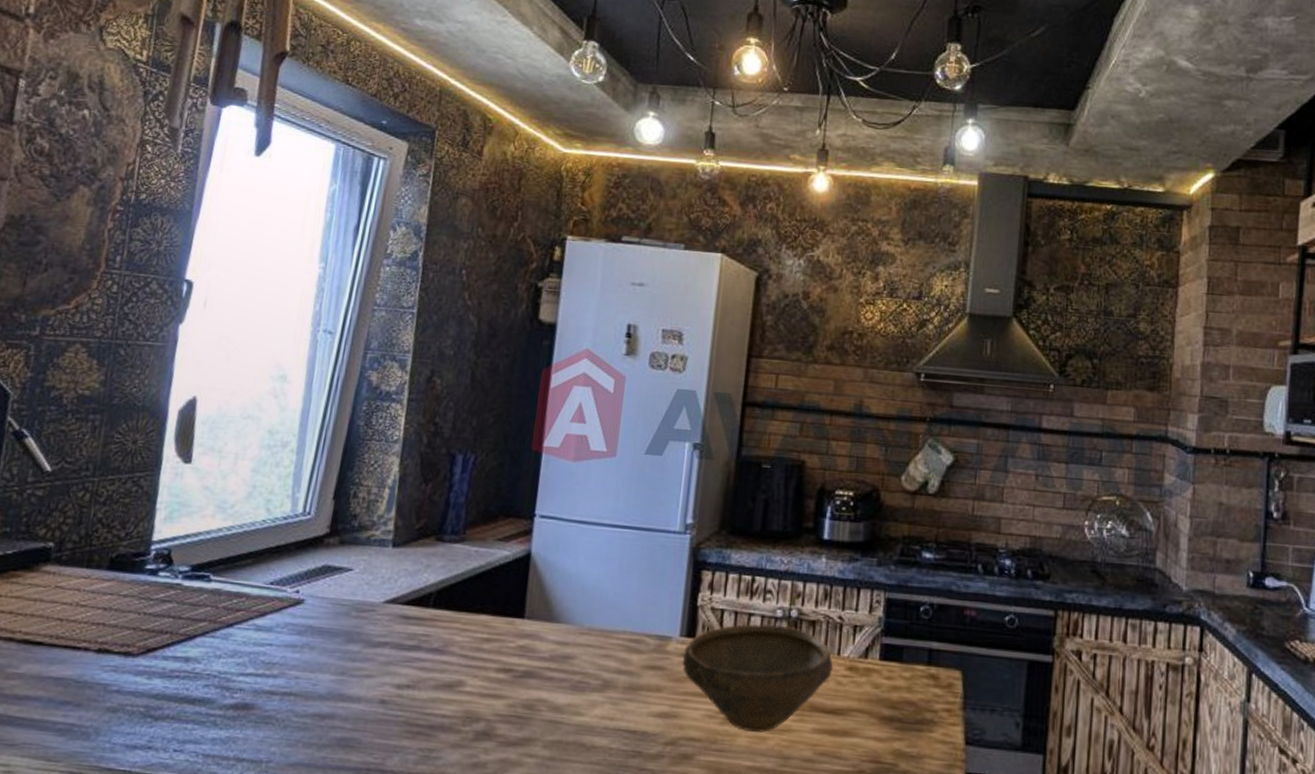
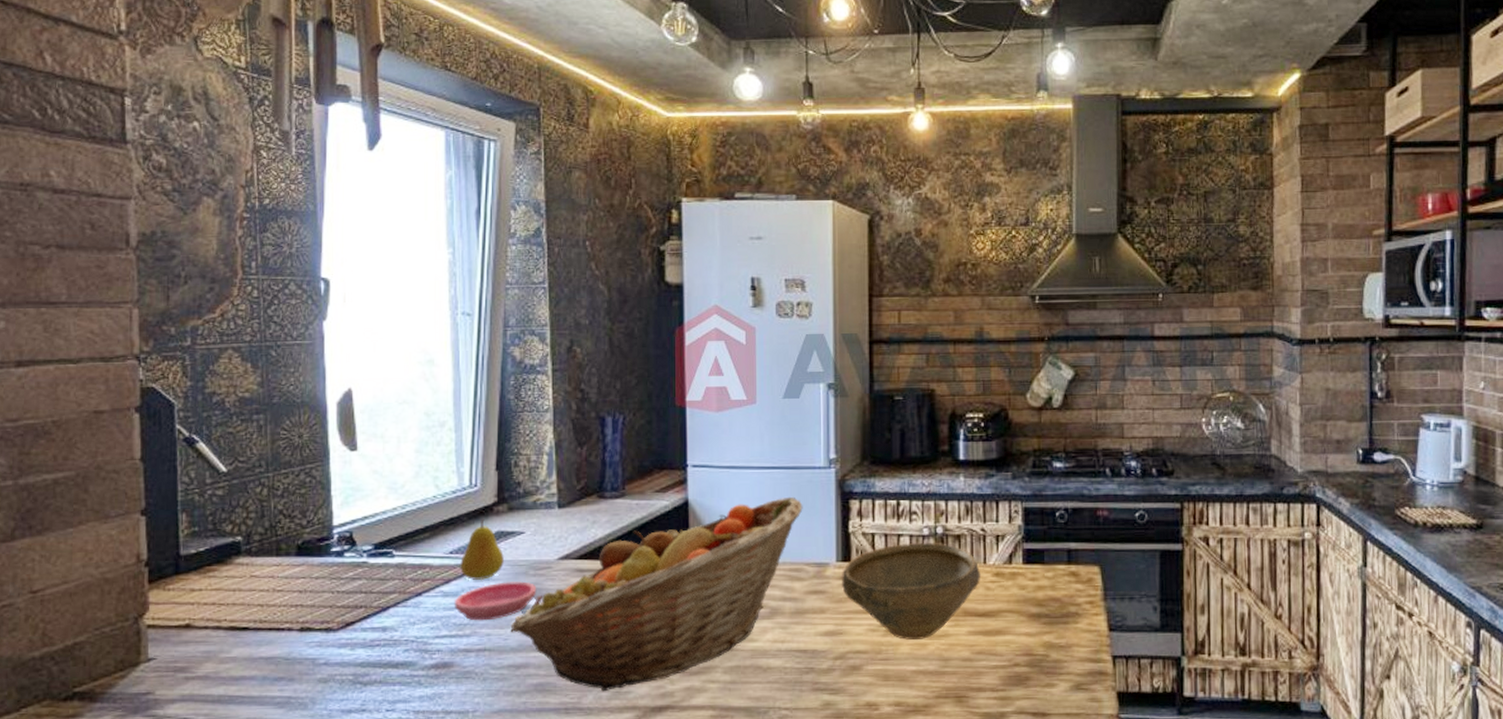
saucer: none [265,621,357,662] -> present [454,581,537,621]
fruit: none [278,549,328,617] -> present [459,518,505,580]
fruit basket: none [321,560,652,755] -> present [510,496,803,692]

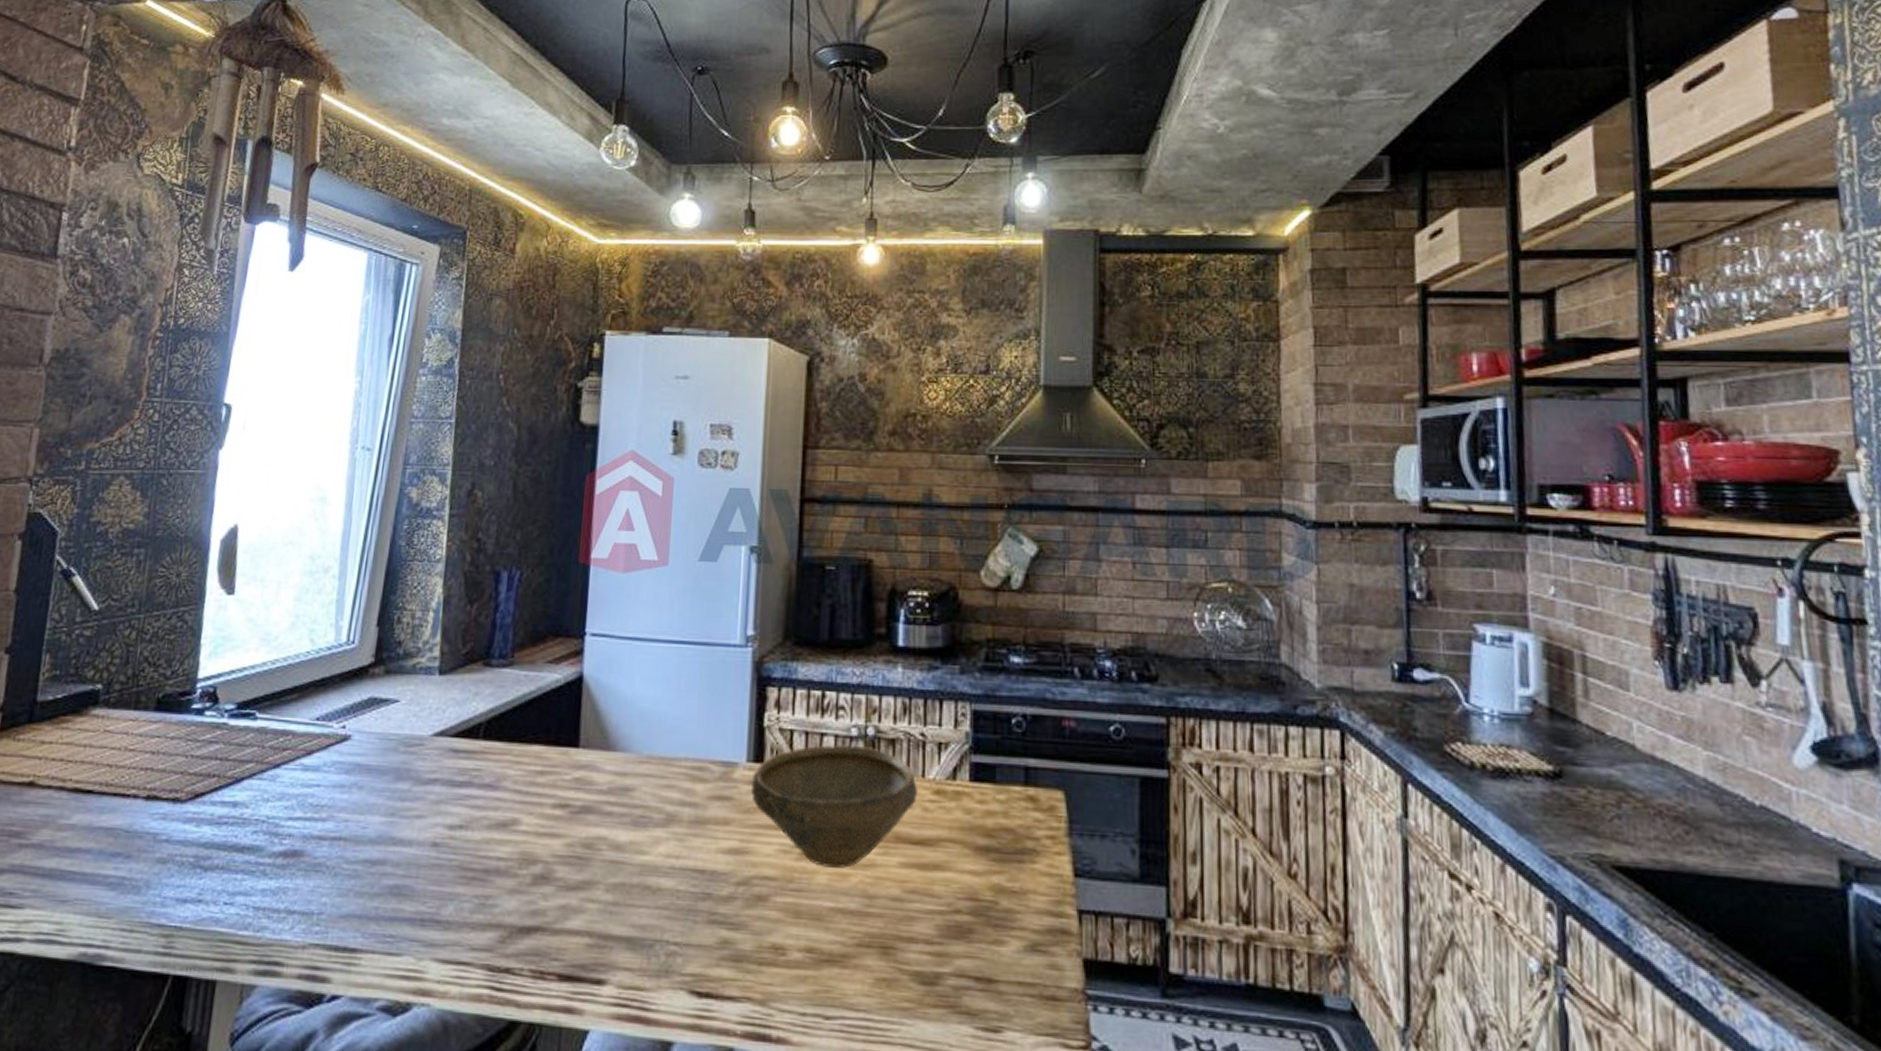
saucer: present [454,581,537,621] -> none [313,758,406,804]
fruit: present [459,518,505,580] -> none [324,681,375,754]
fruit basket: present [510,496,803,692] -> none [370,678,713,903]

